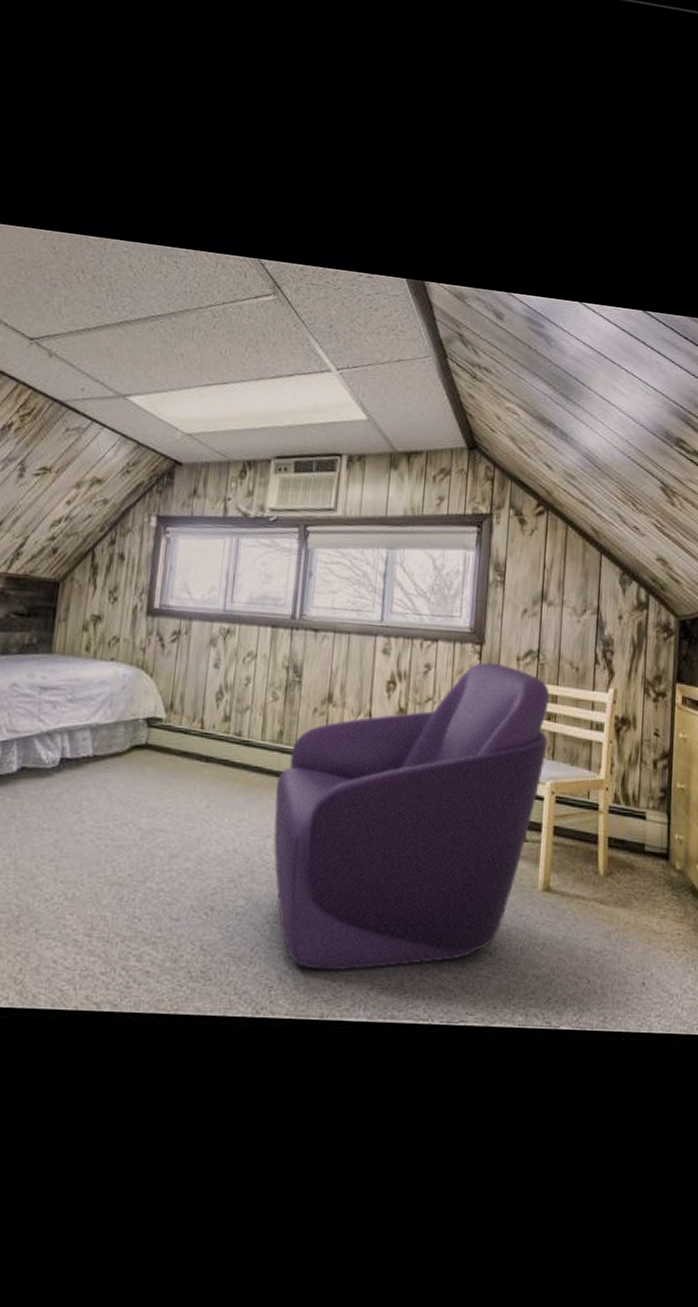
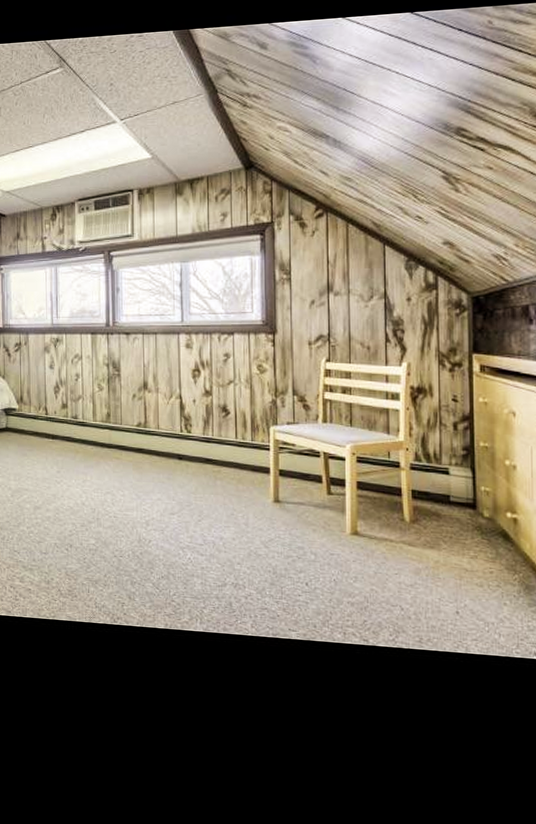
armchair: present [273,662,550,971] -> none [109,349,345,593]

